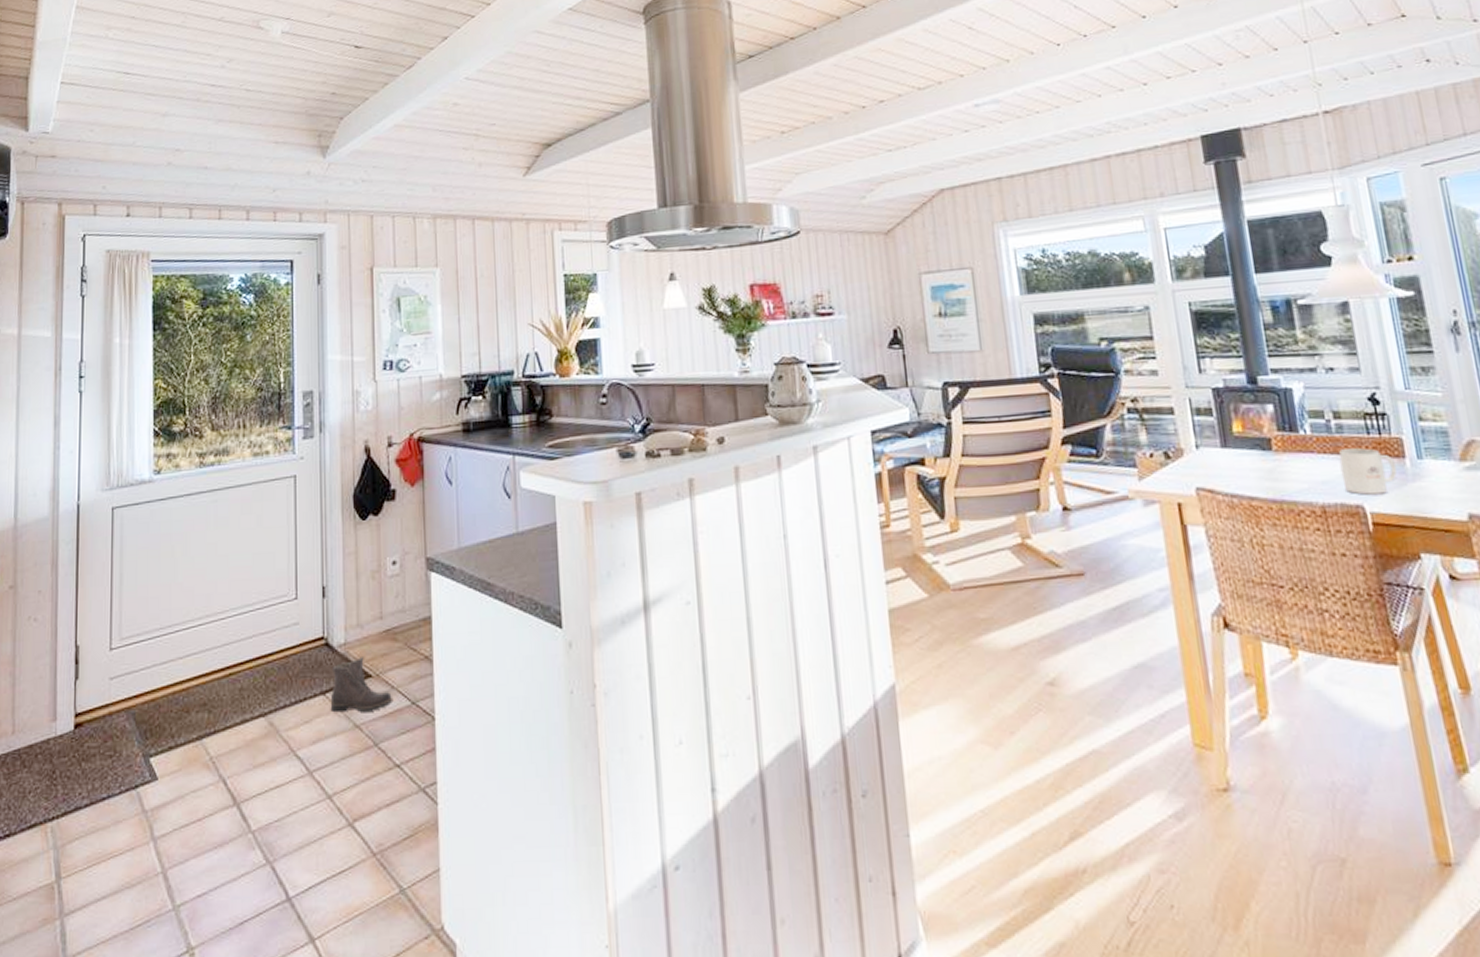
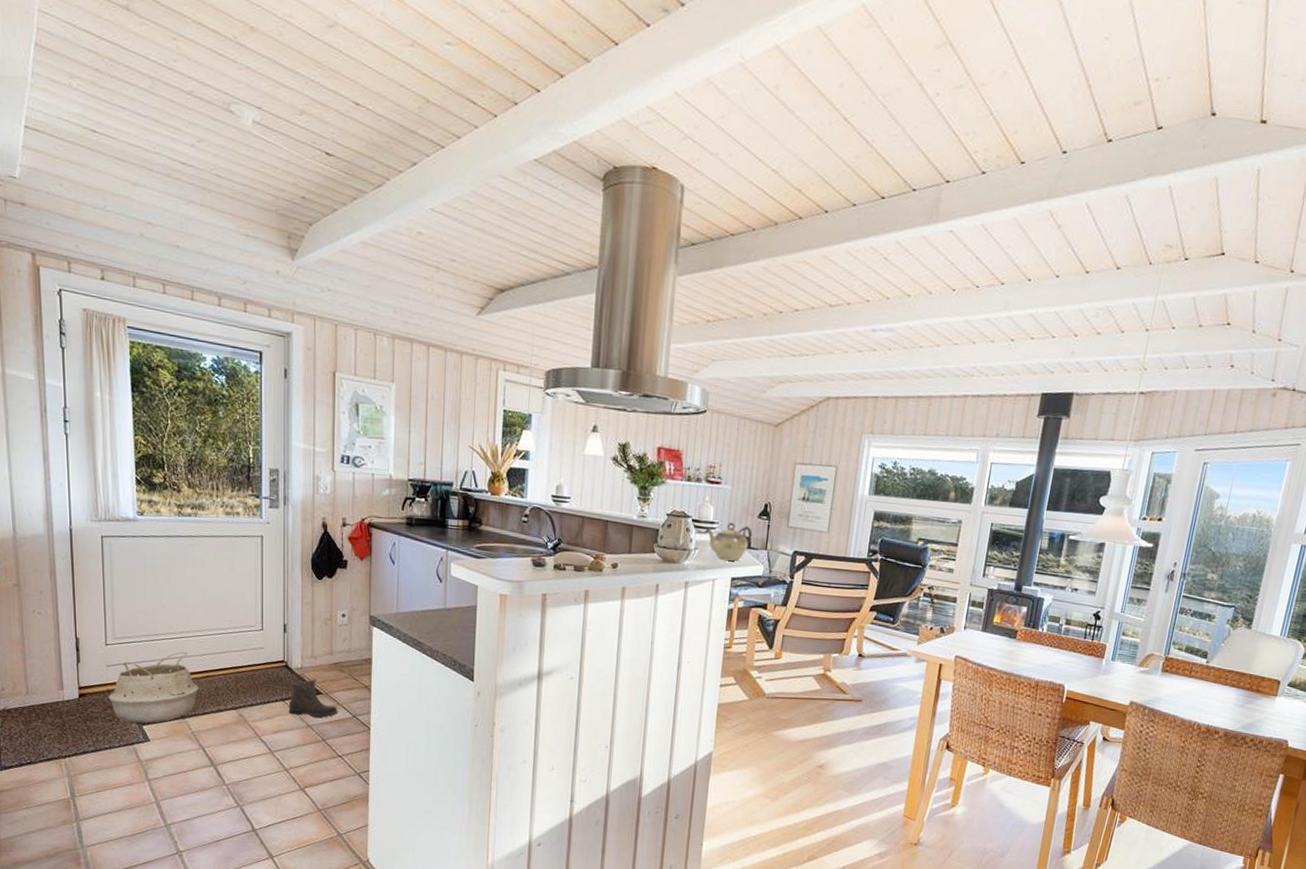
woven basket: none [110,643,220,755] -> present [108,651,199,724]
teapot: none [824,359,886,411] -> present [704,522,753,562]
mug: present [1339,448,1397,495] -> none [1056,646,1096,680]

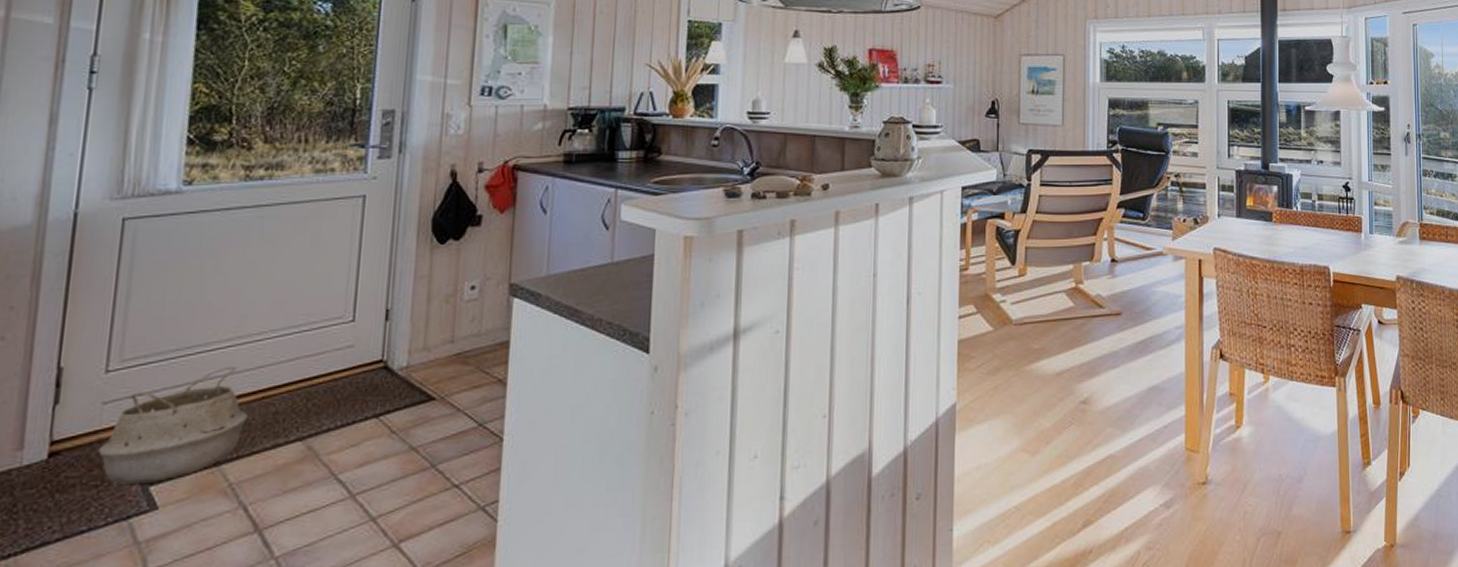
boot: present [288,679,339,718] -> none [383,380,458,436]
teapot: present [704,522,753,562] -> none [926,124,981,169]

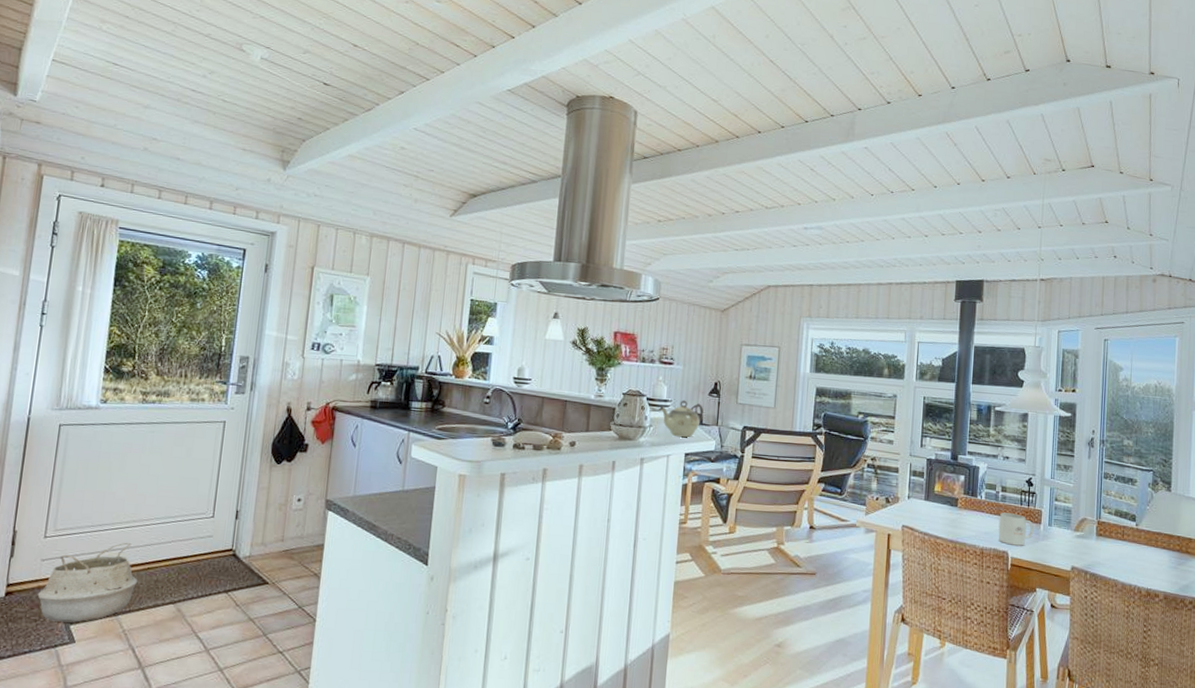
teapot: none [926,124,981,169] -> present [658,400,704,438]
mug: none [1317,223,1355,259] -> present [998,513,1035,546]

